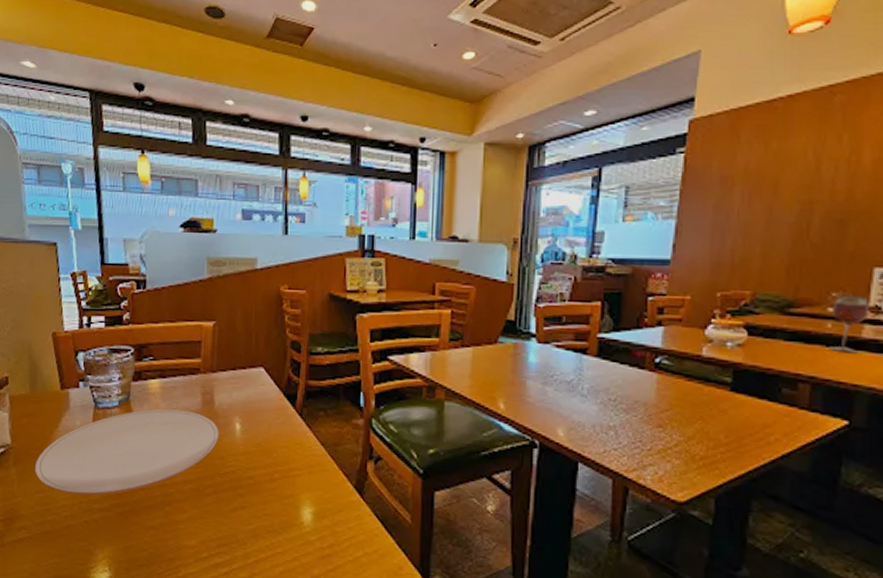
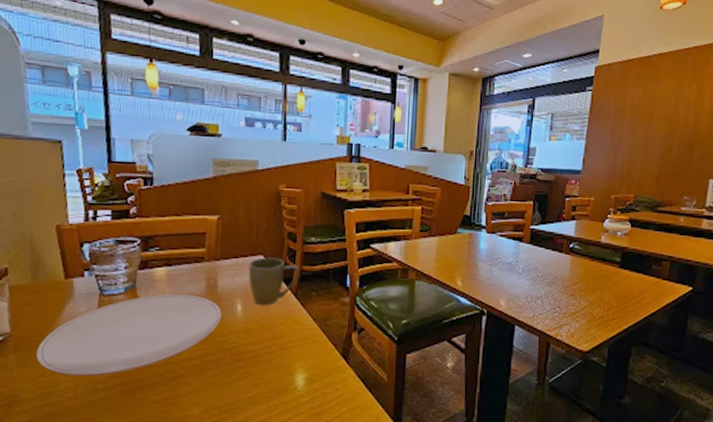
mug: none [247,369,305,425] -> present [248,257,300,305]
wineglass: present [827,294,869,354] -> none [681,198,706,240]

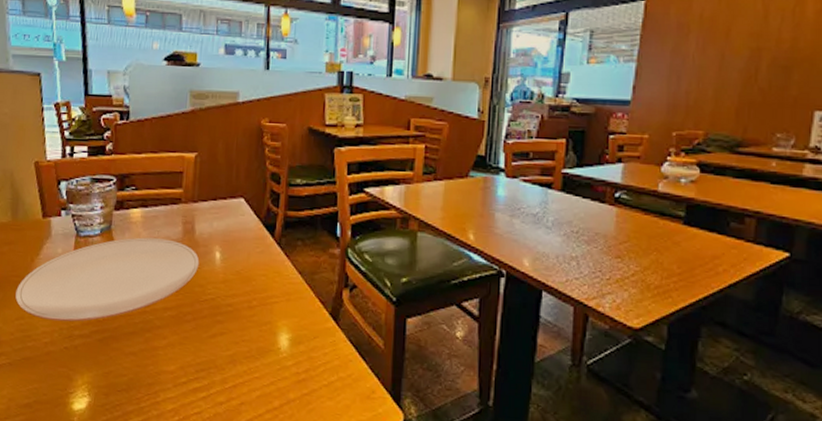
mug: present [248,257,300,305] -> none [227,200,284,254]

